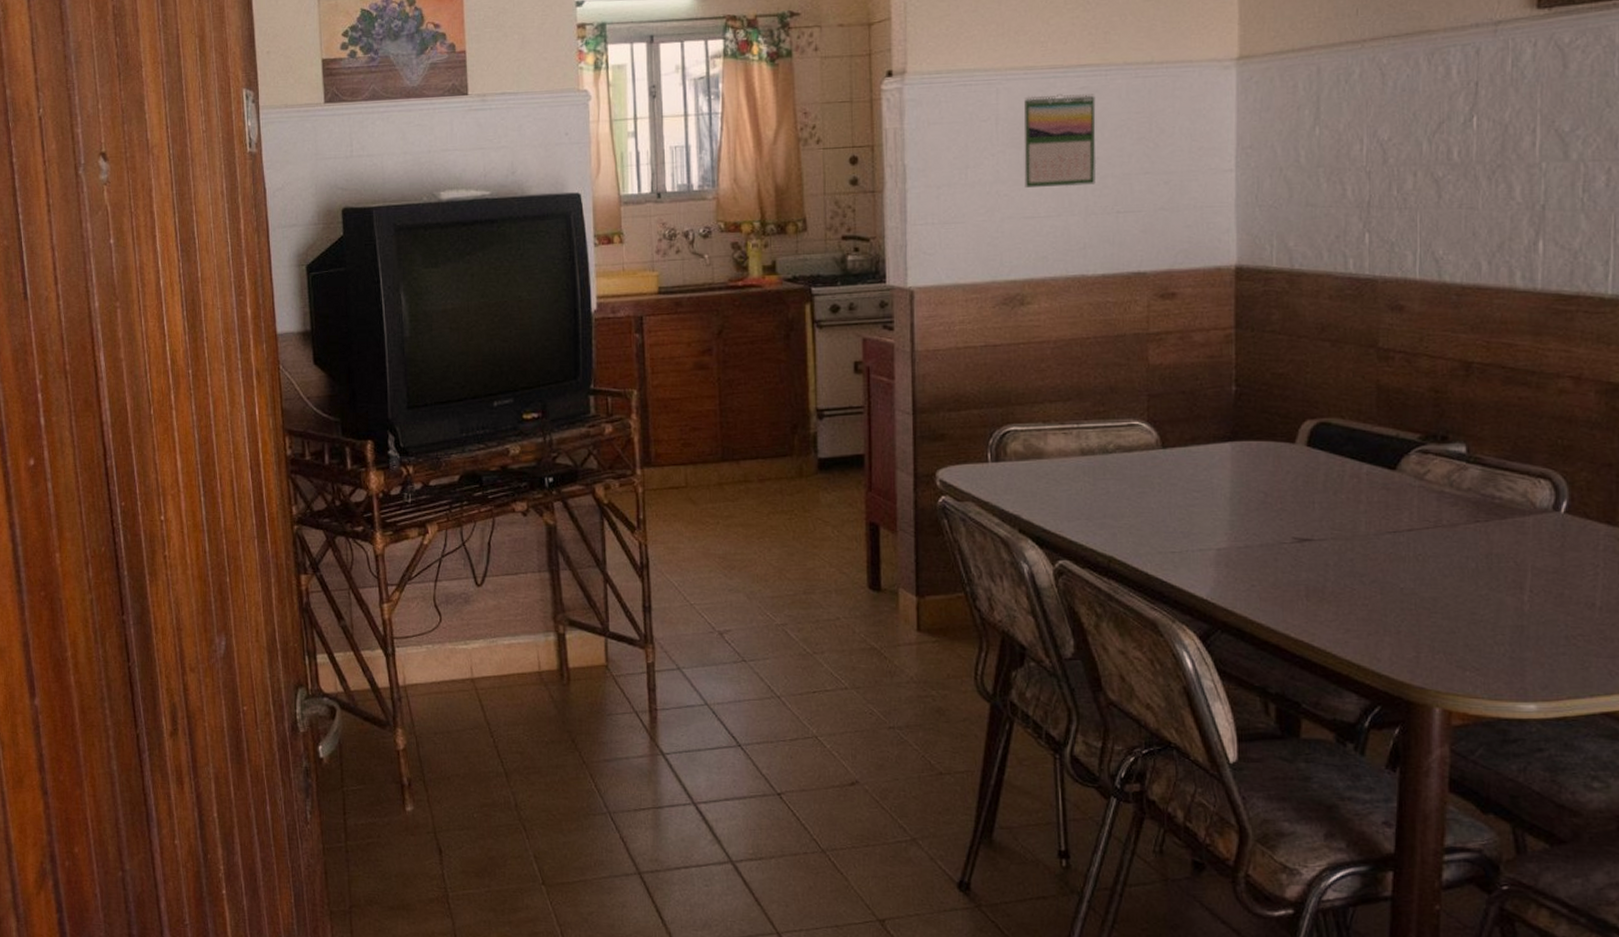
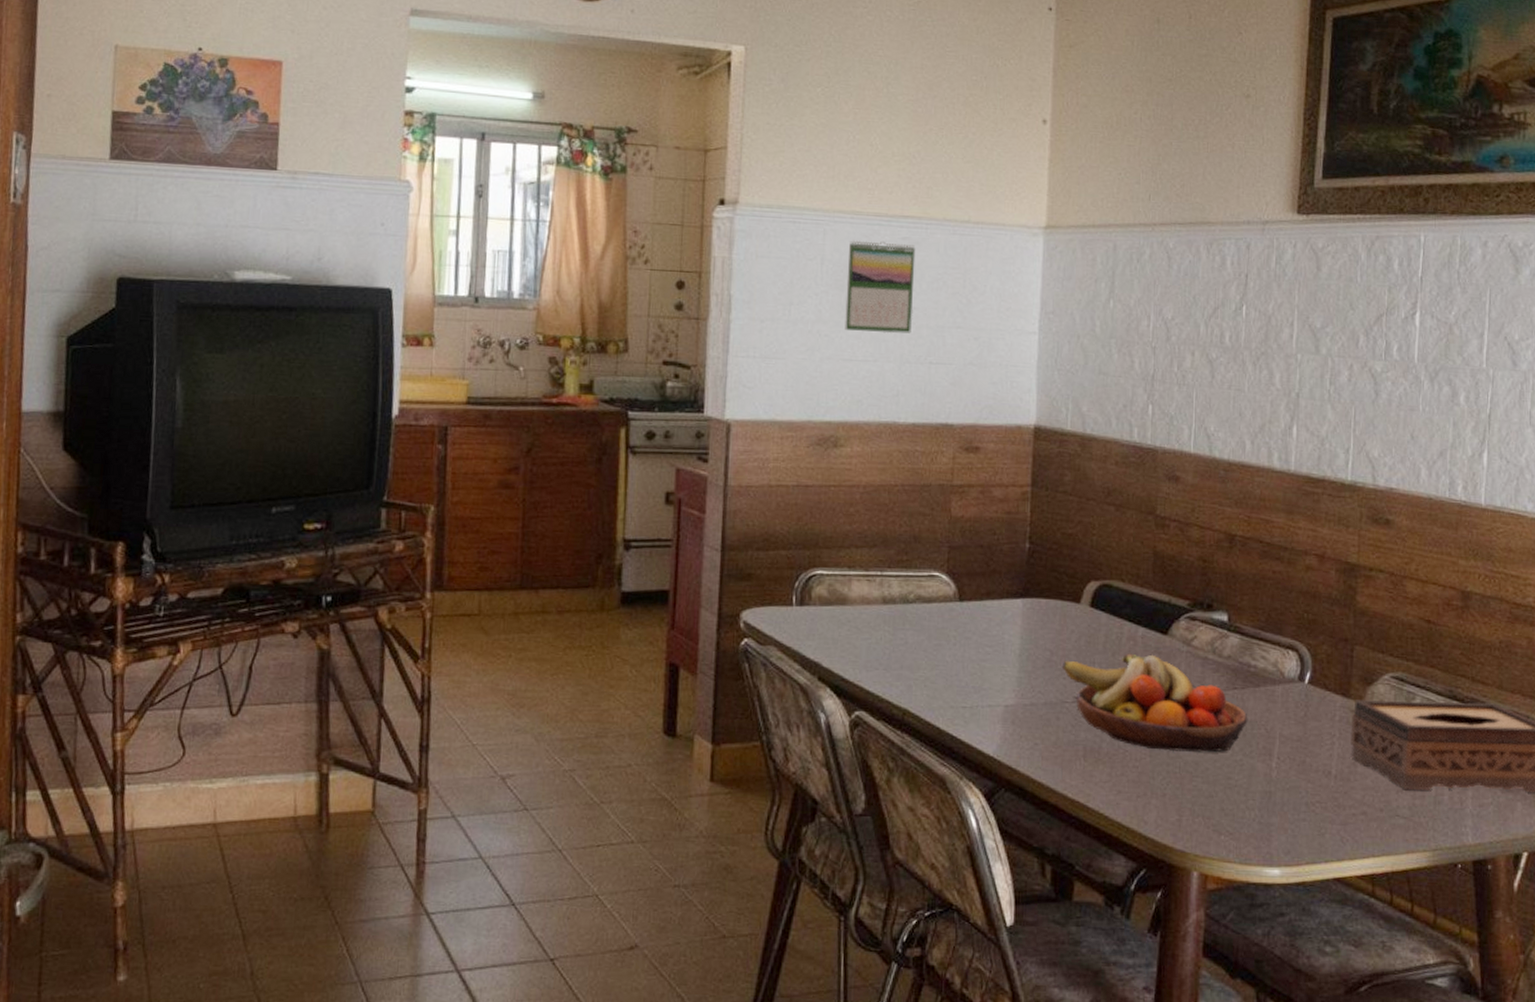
fruit bowl: none [1277,491,1494,588] -> present [1061,653,1248,753]

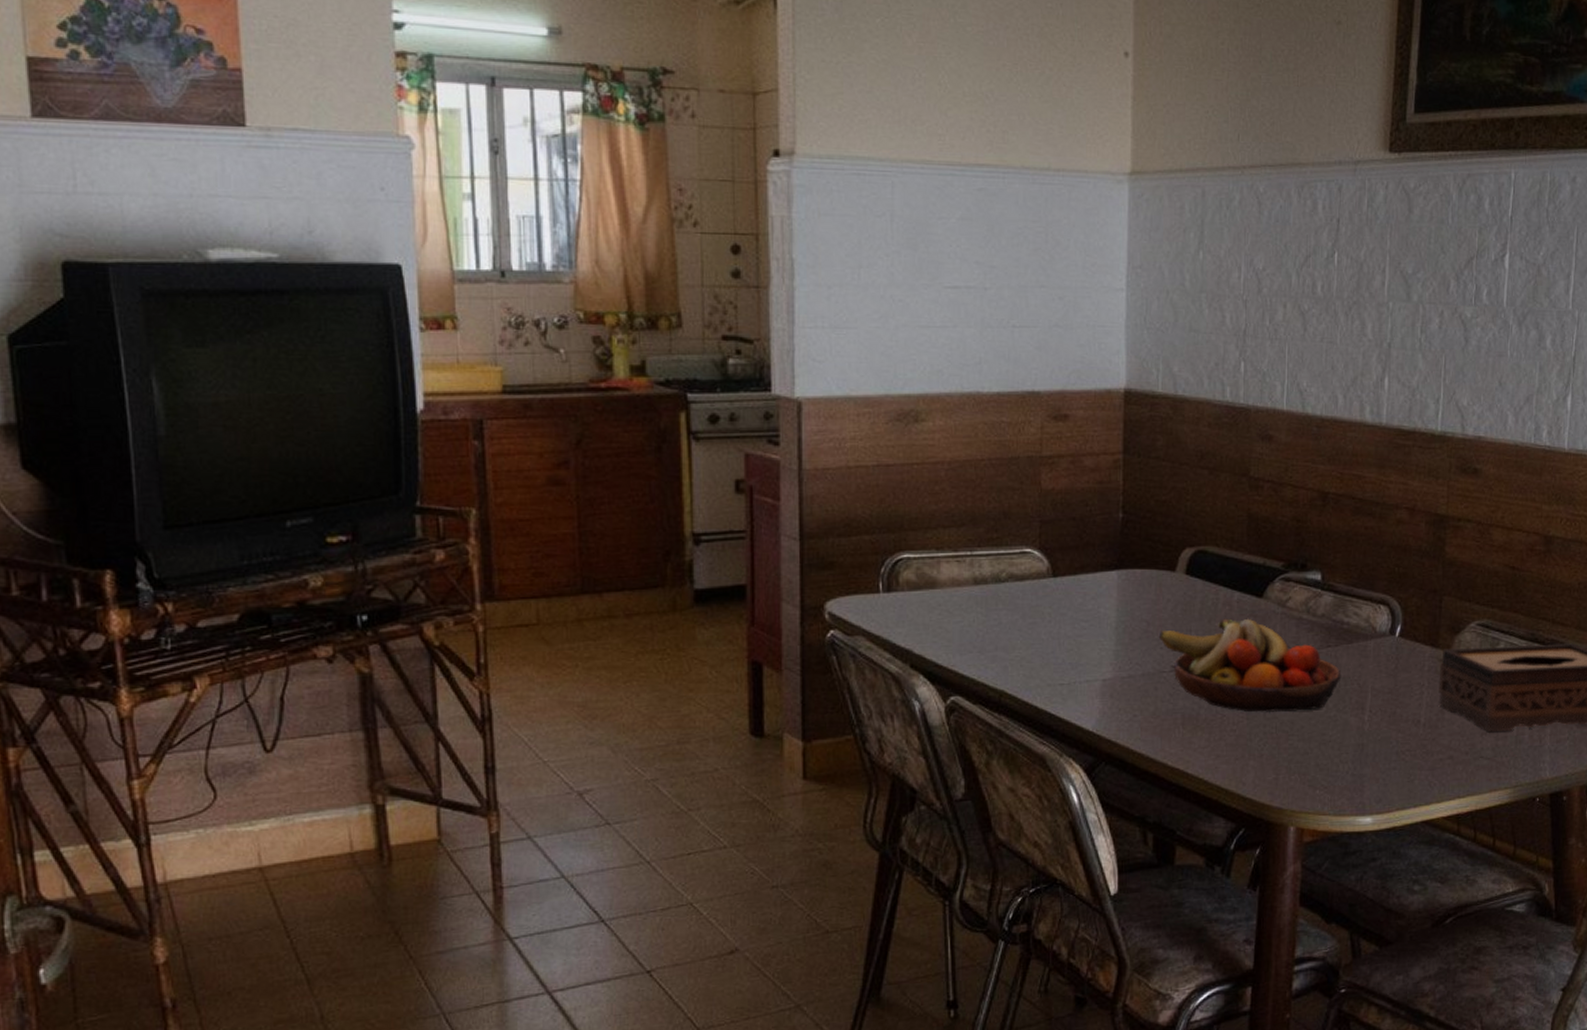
calendar: present [845,240,916,334] -> none [920,193,993,296]

